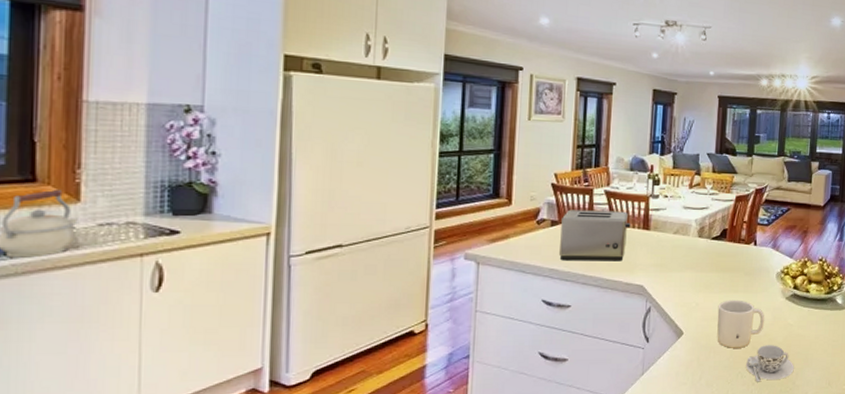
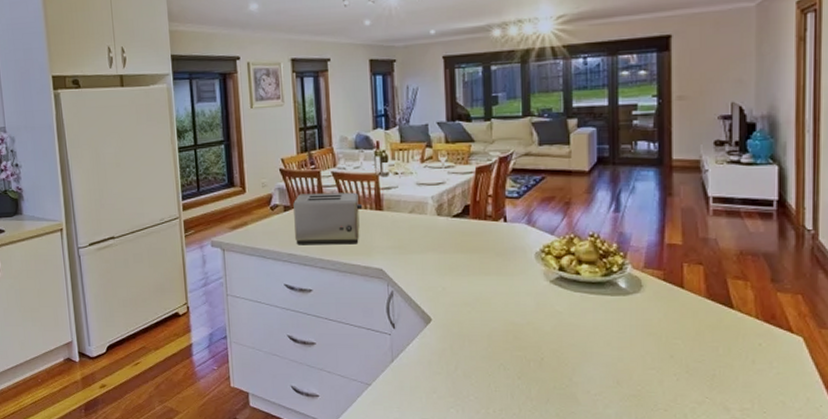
mug: present [717,300,765,348] -> none [468,283,526,337]
teacup: present [746,345,794,382] -> none [508,335,569,376]

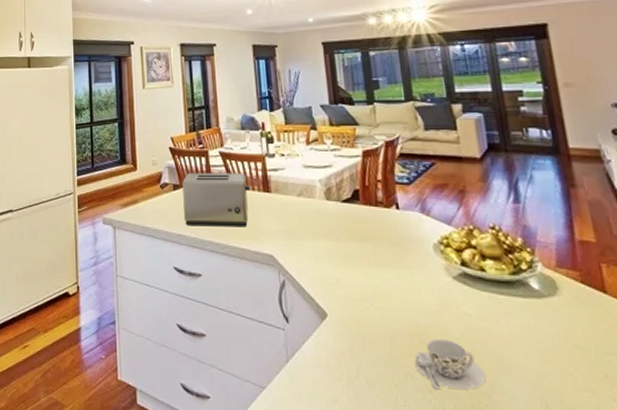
teacup: none [508,335,569,376] -> present [415,339,486,390]

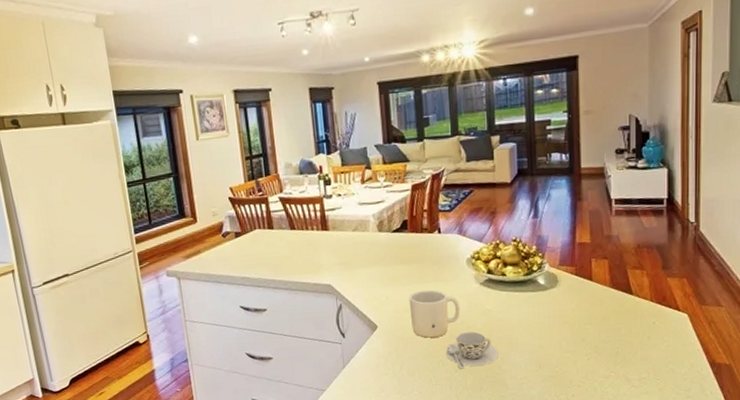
toaster: present [182,173,251,227] -> none [244,215,310,269]
mug: none [364,276,430,340] -> present [408,290,461,338]

